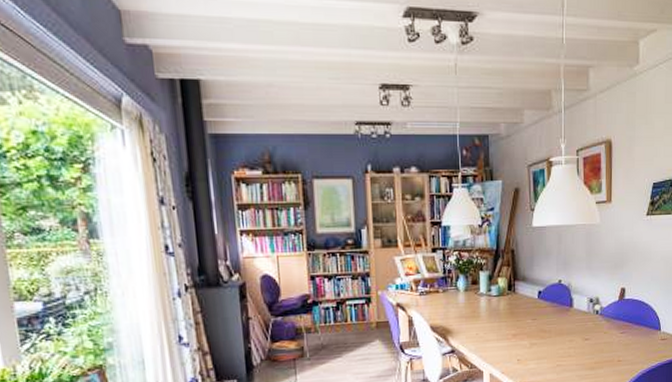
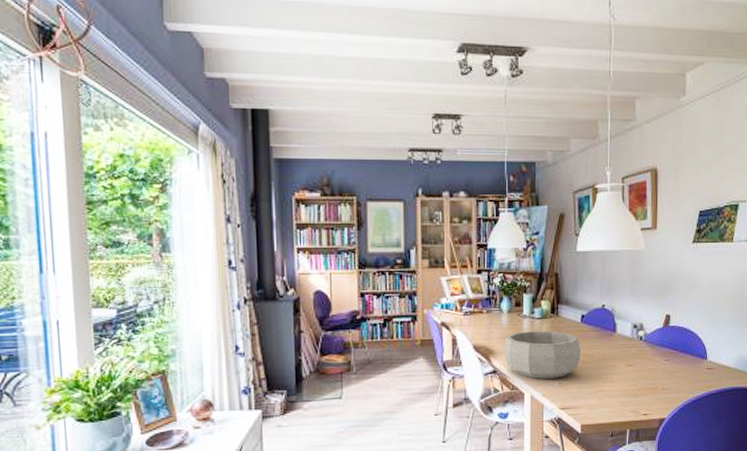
decorative bowl: none [461,308,538,357] -> present [504,330,580,380]

